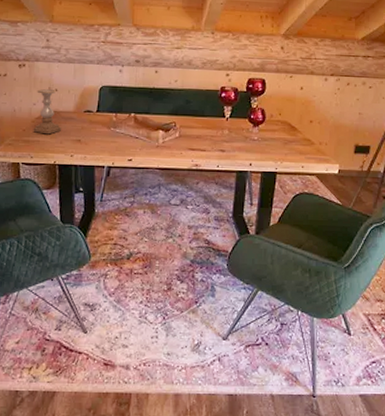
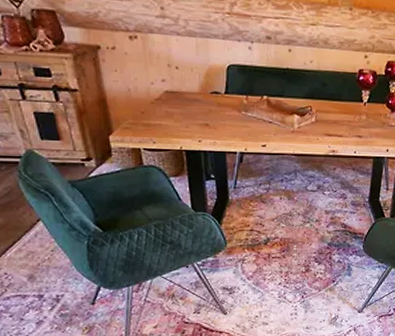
candle holder: present [33,88,61,135] -> none [153,65,186,118]

